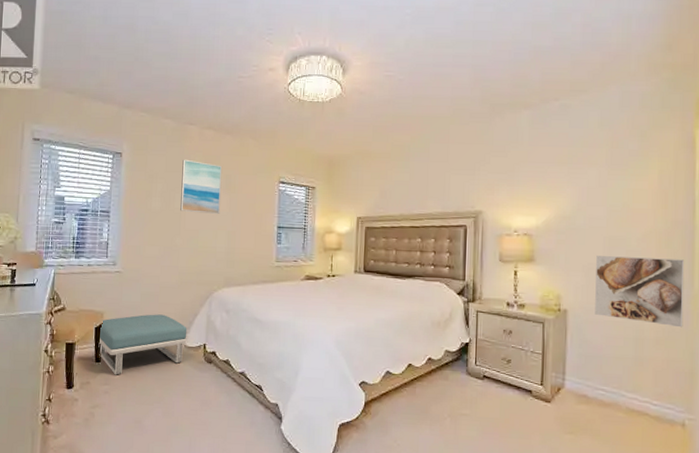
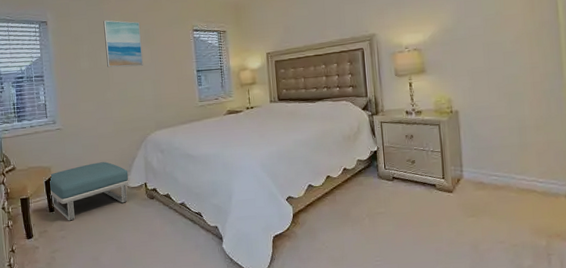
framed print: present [595,256,685,328] -> none [478,54,558,114]

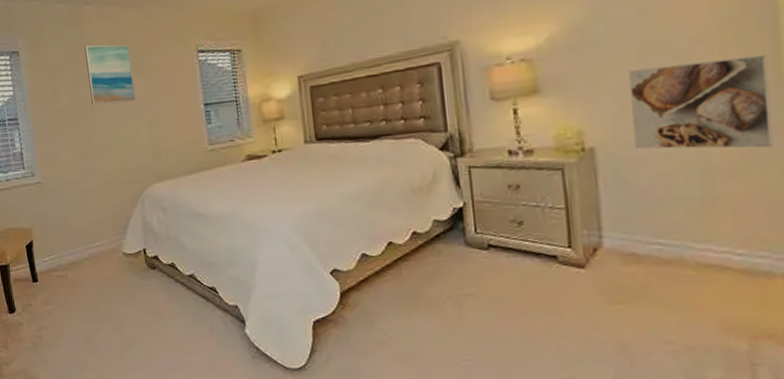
footstool: present [50,162,130,221] -> none [31,222,126,294]
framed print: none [478,54,558,114] -> present [629,55,773,149]

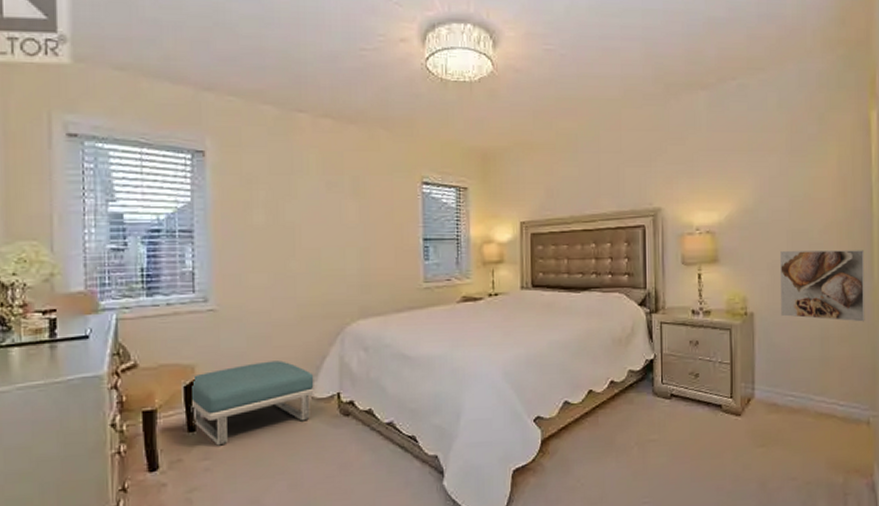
footstool: none [31,222,126,294] -> present [191,360,316,446]
wall art: present [84,44,137,105] -> none [292,157,348,227]

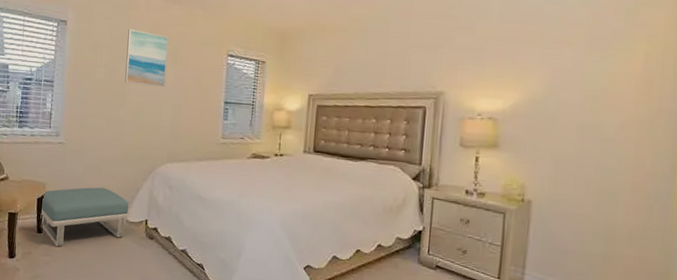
wall art: none [292,157,348,227] -> present [125,29,169,87]
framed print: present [780,250,865,322] -> none [562,144,668,225]

